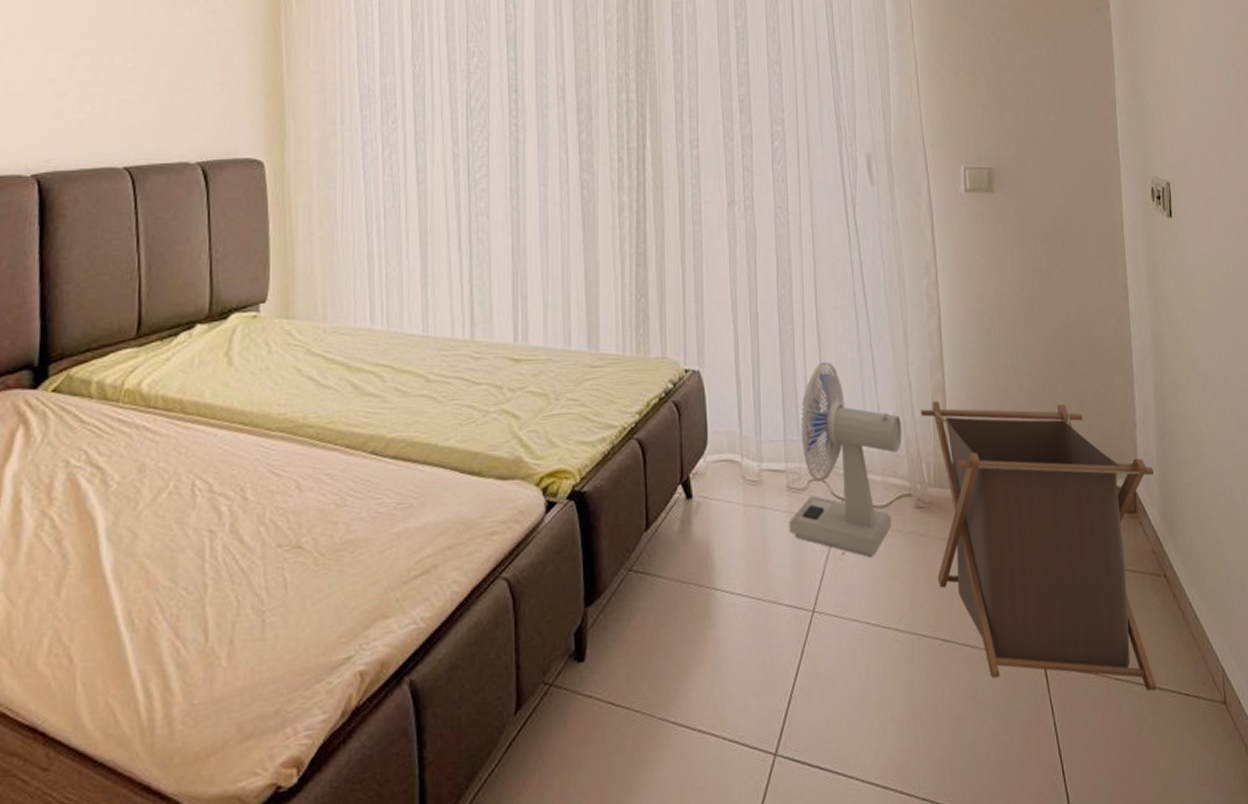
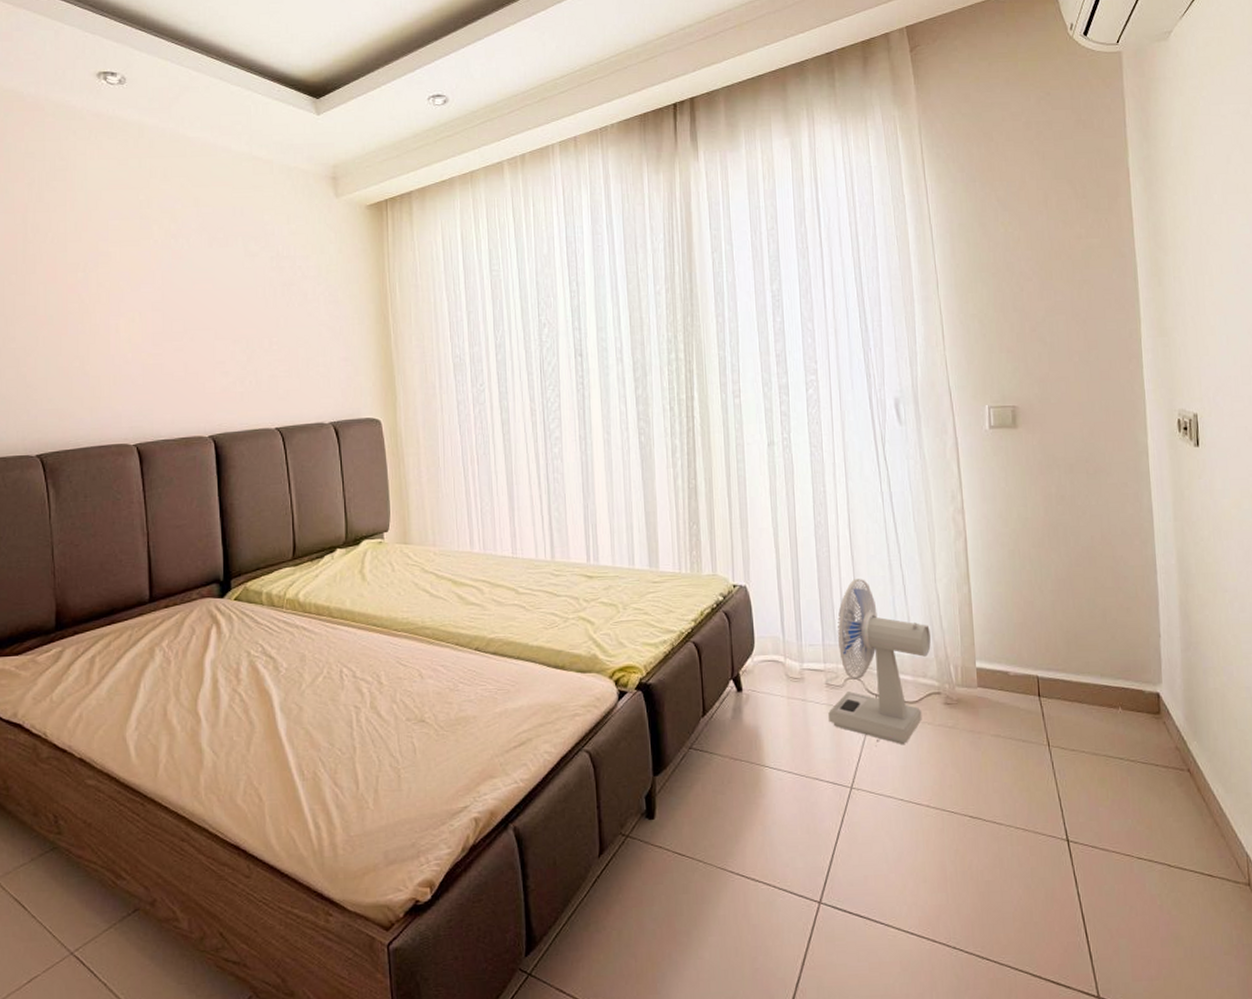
laundry basket: present [920,401,1157,691] -> none [947,613,1180,870]

